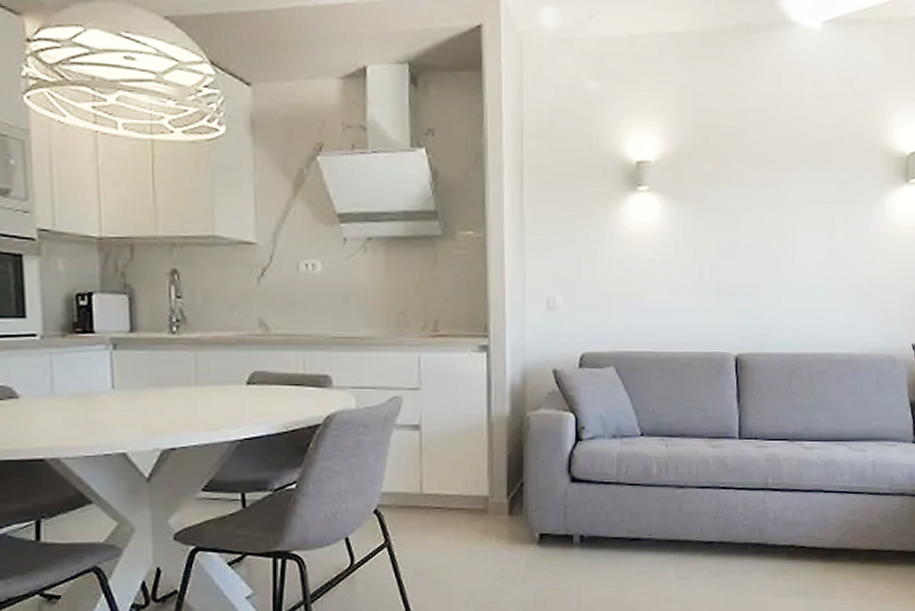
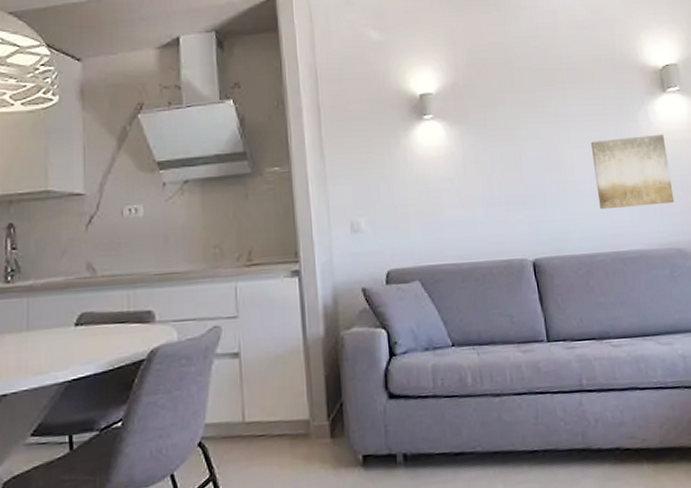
wall art: none [814,230,898,308] -> present [590,134,675,210]

